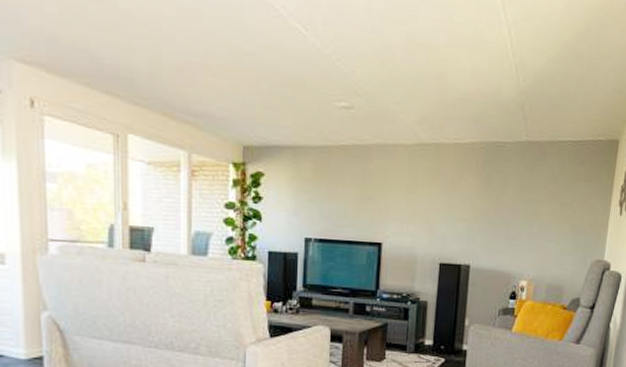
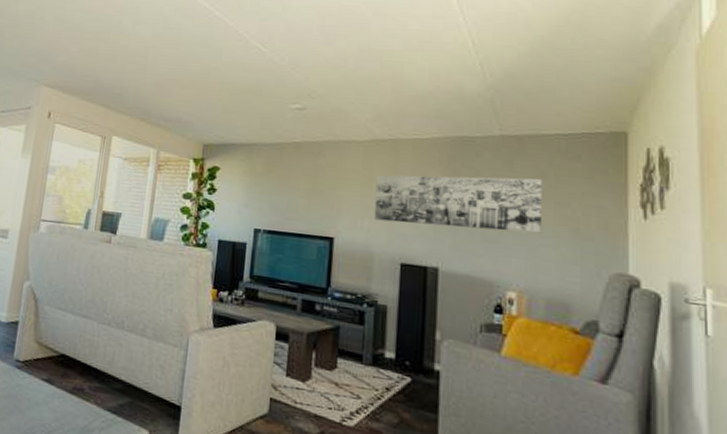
wall art: none [417,180,554,230] -> present [374,175,543,233]

